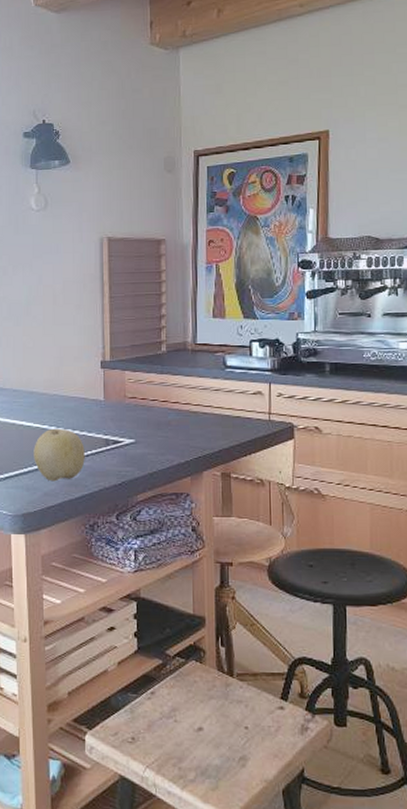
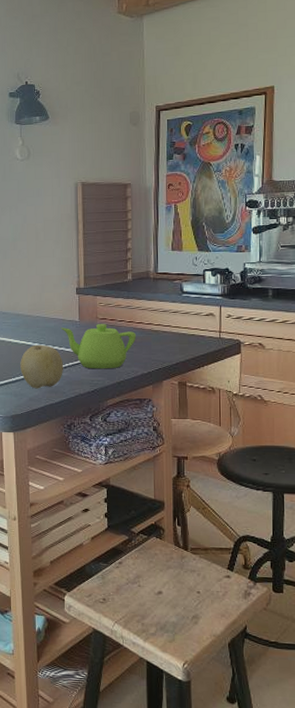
teapot: none [82,404,172,458] -> present [60,324,137,369]

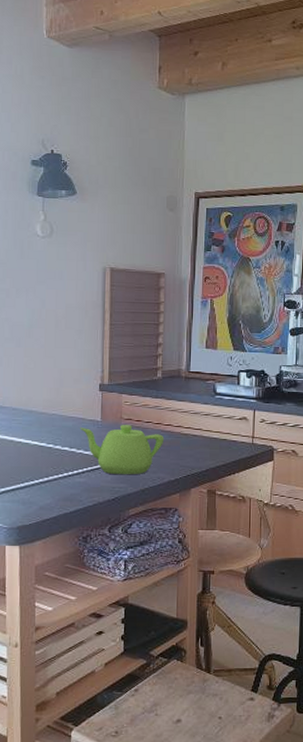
fruit: present [20,344,63,389] -> none [30,446,81,496]

